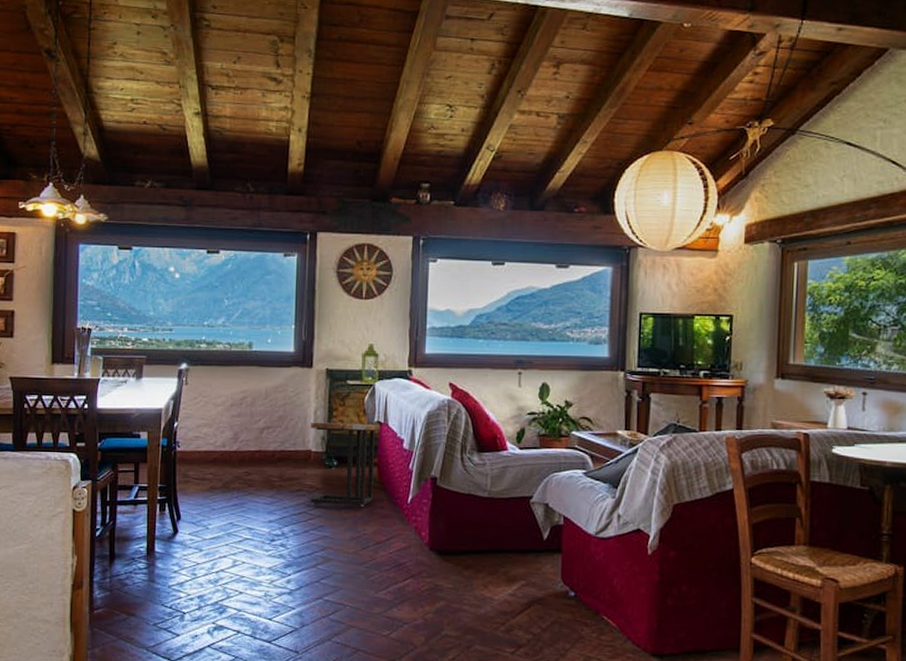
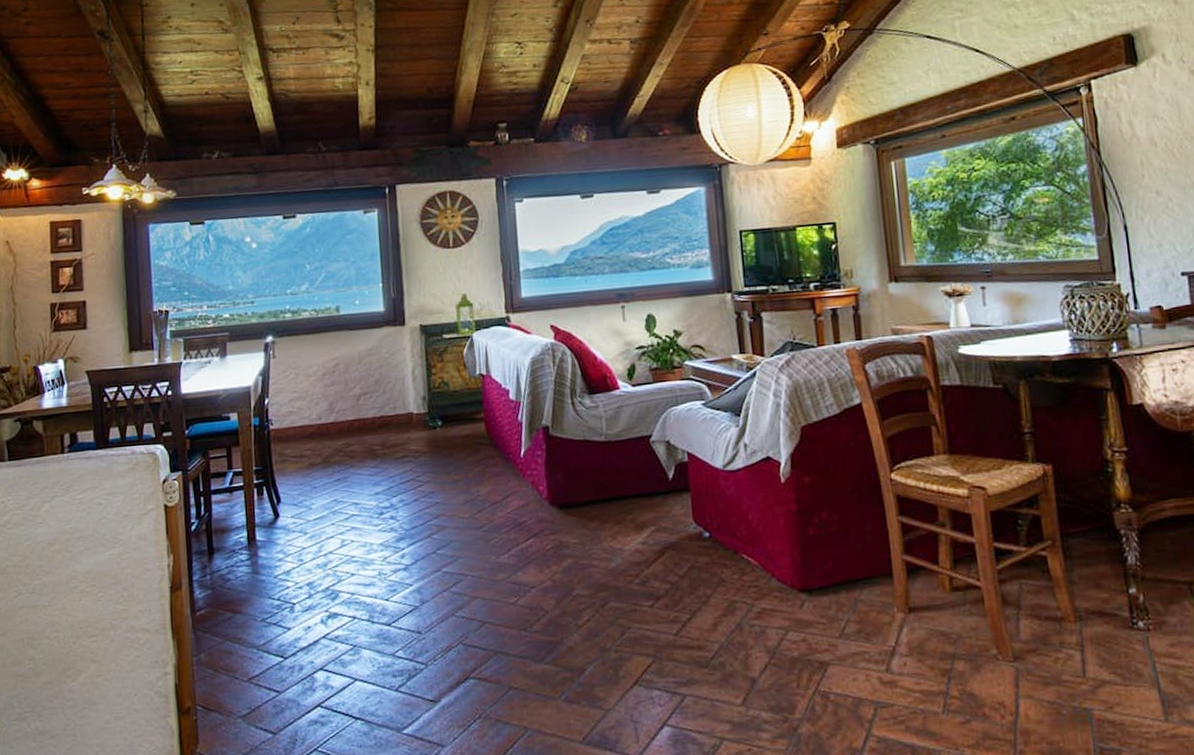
side table: present [310,422,381,507] -> none [409,376,484,470]

